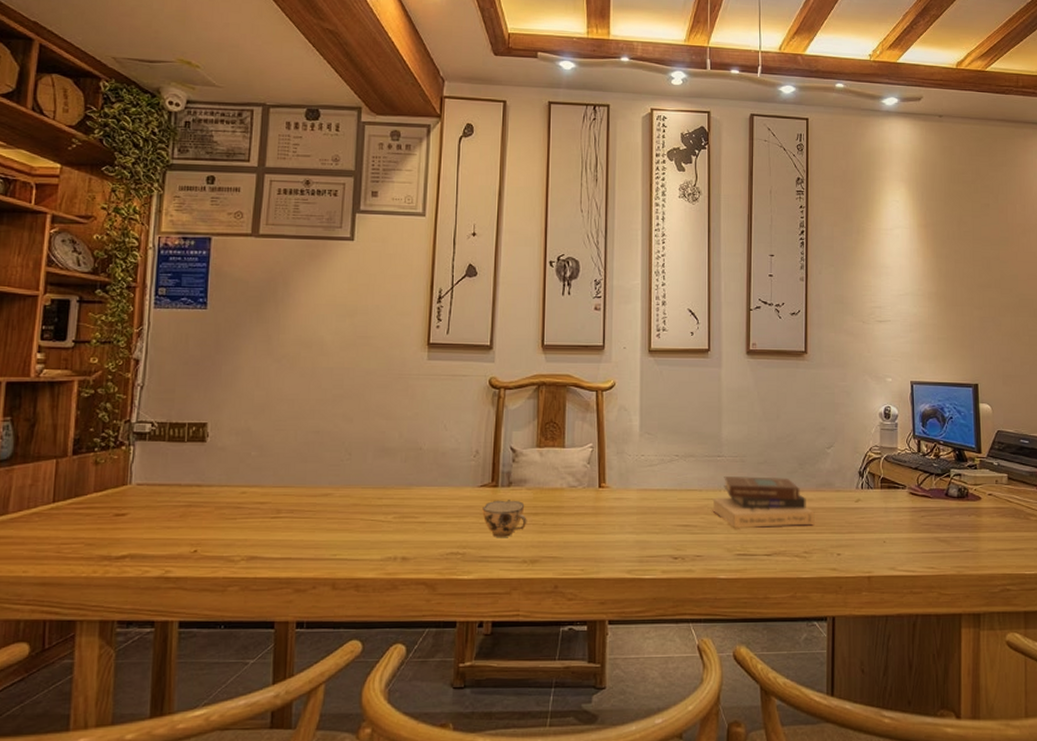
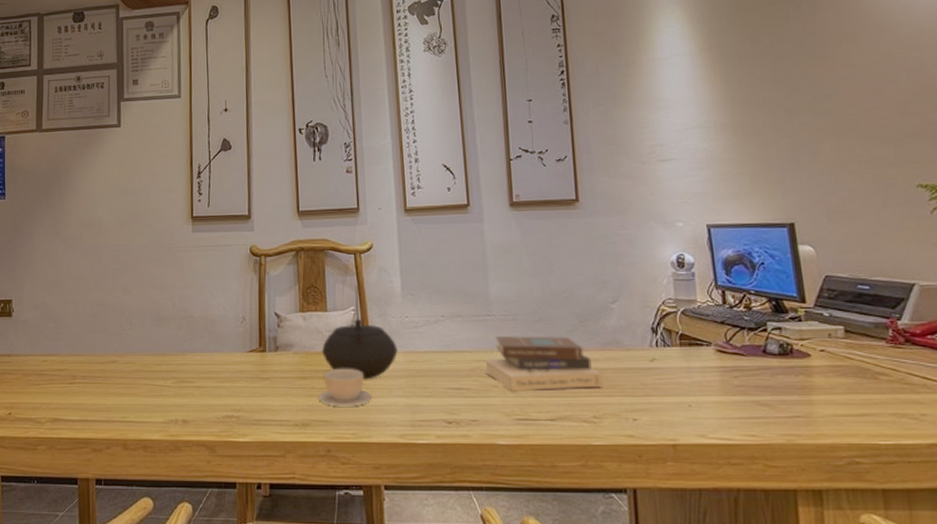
teacup: present [482,500,527,538] -> none [252,364,296,402]
teacup: none [549,505,603,543] -> present [318,368,372,407]
teapot: none [555,423,632,516] -> present [321,285,398,380]

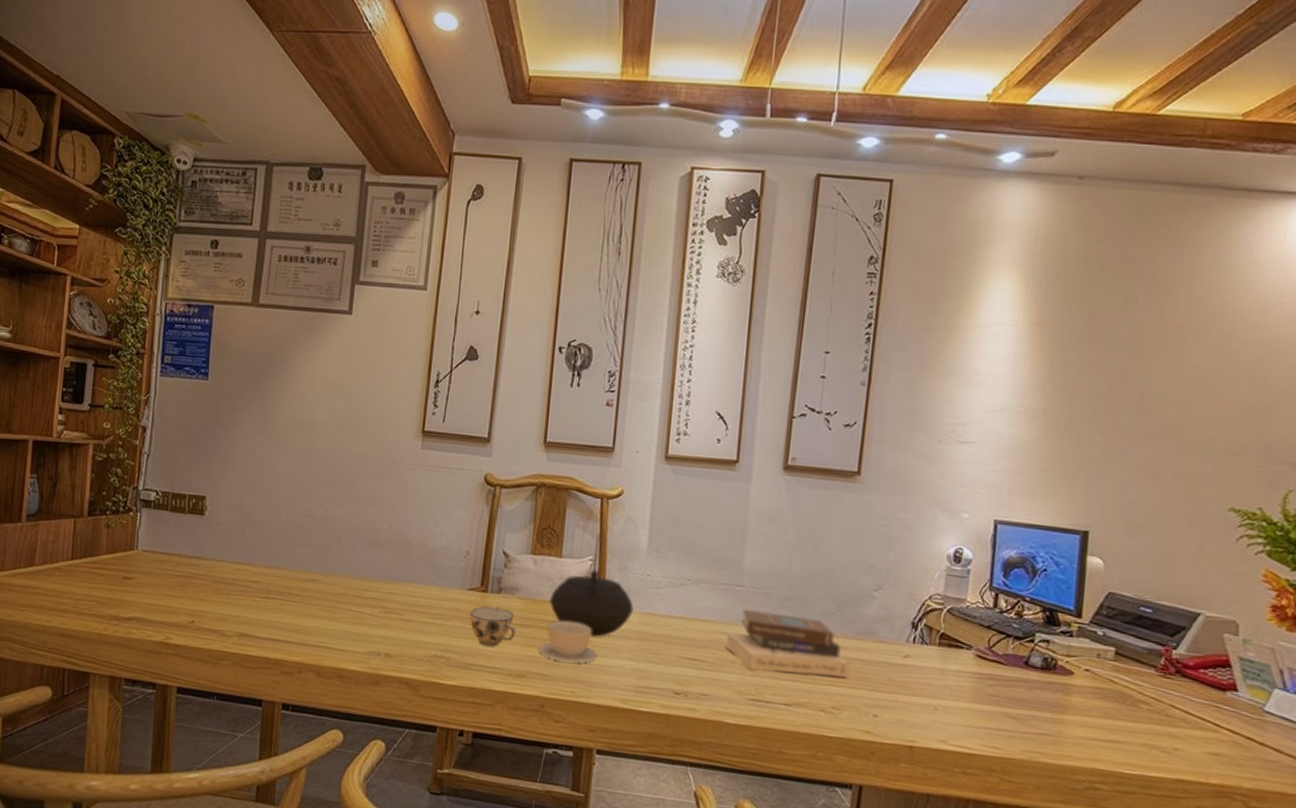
teacup: none [252,364,296,402] -> present [469,605,516,648]

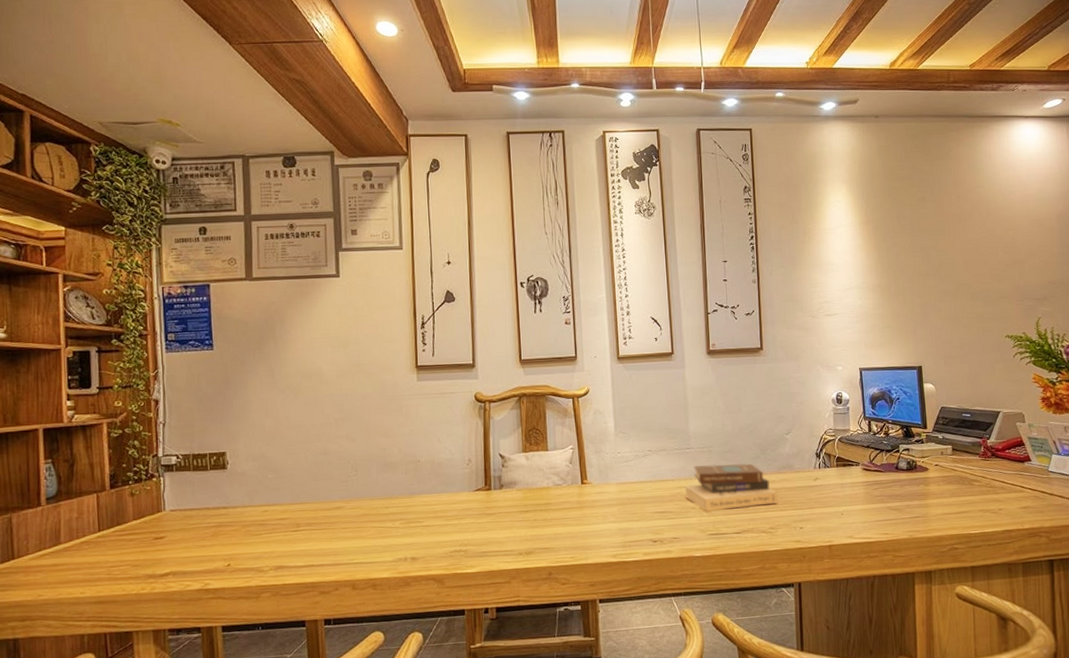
teacup: present [469,605,516,648] -> none [479,500,520,535]
teacup: present [539,620,597,663] -> none [540,500,588,535]
teapot: present [549,533,634,637] -> none [542,426,611,510]

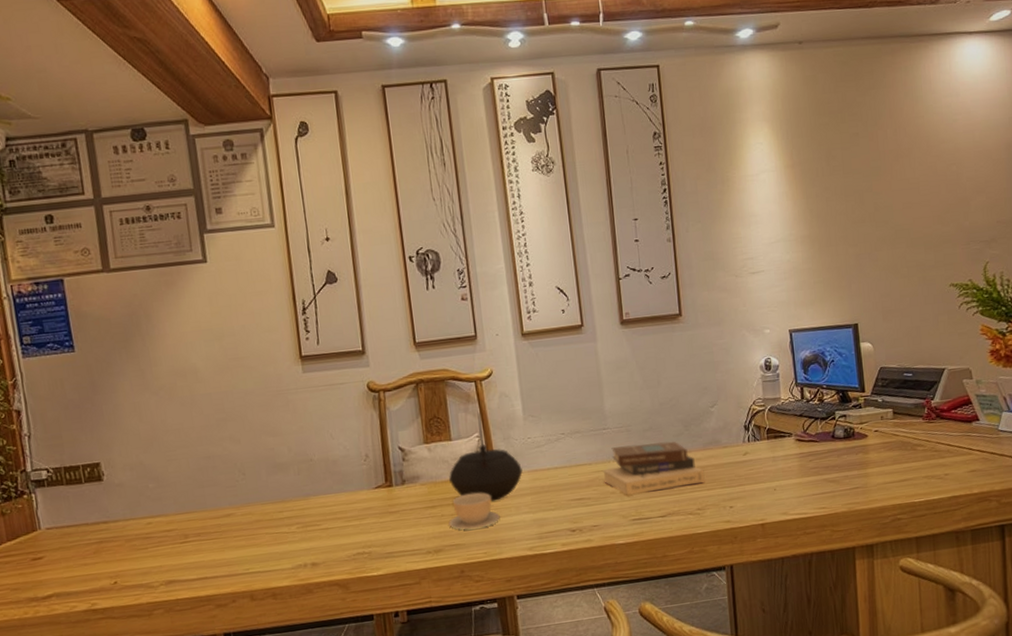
teacup: none [540,500,588,535] -> present [448,492,500,530]
teapot: none [542,426,611,510] -> present [448,412,523,502]

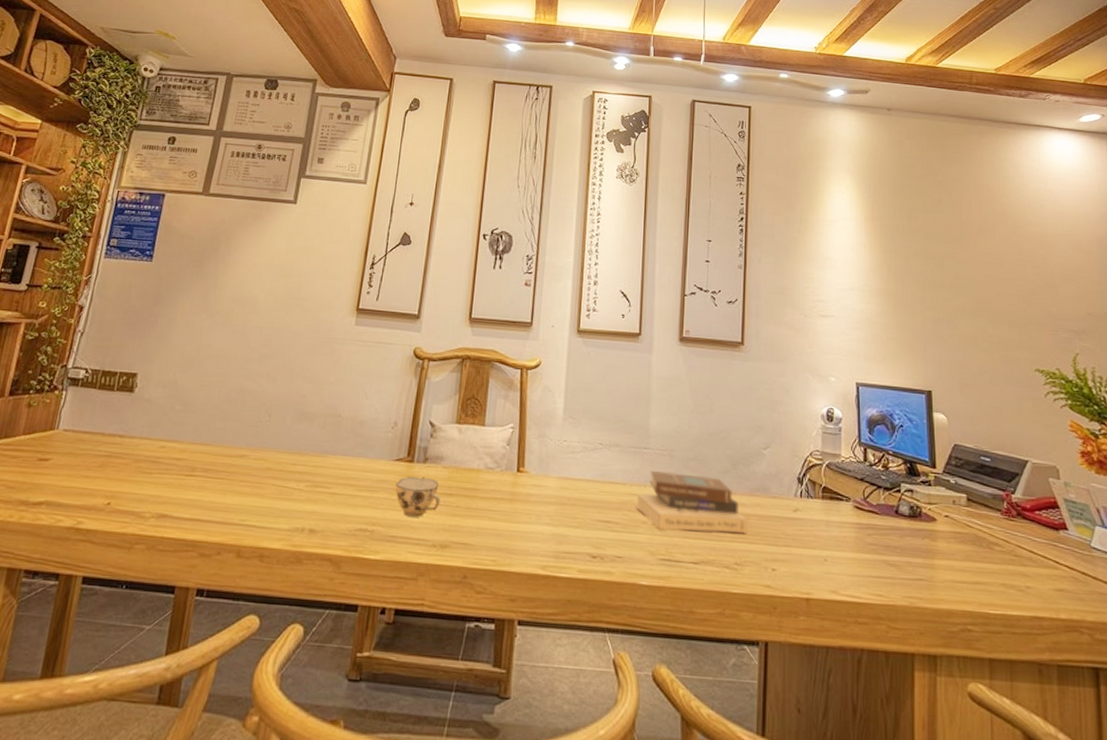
teacup: none [380,496,426,534] -> present [395,476,441,518]
teapot: present [448,412,523,502] -> none [472,402,552,503]
teacup: present [448,492,500,530] -> none [462,488,518,531]

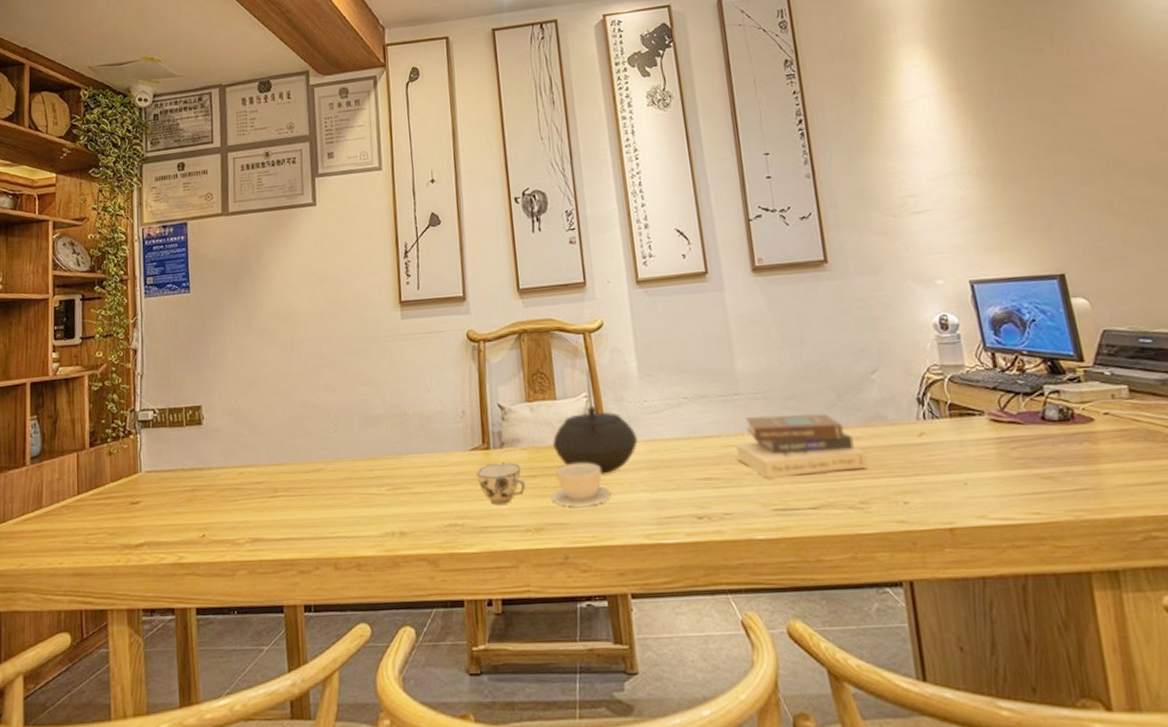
teacup: none [462,488,518,531] -> present [551,462,612,507]
teapot: none [472,402,552,503] -> present [552,369,638,475]

